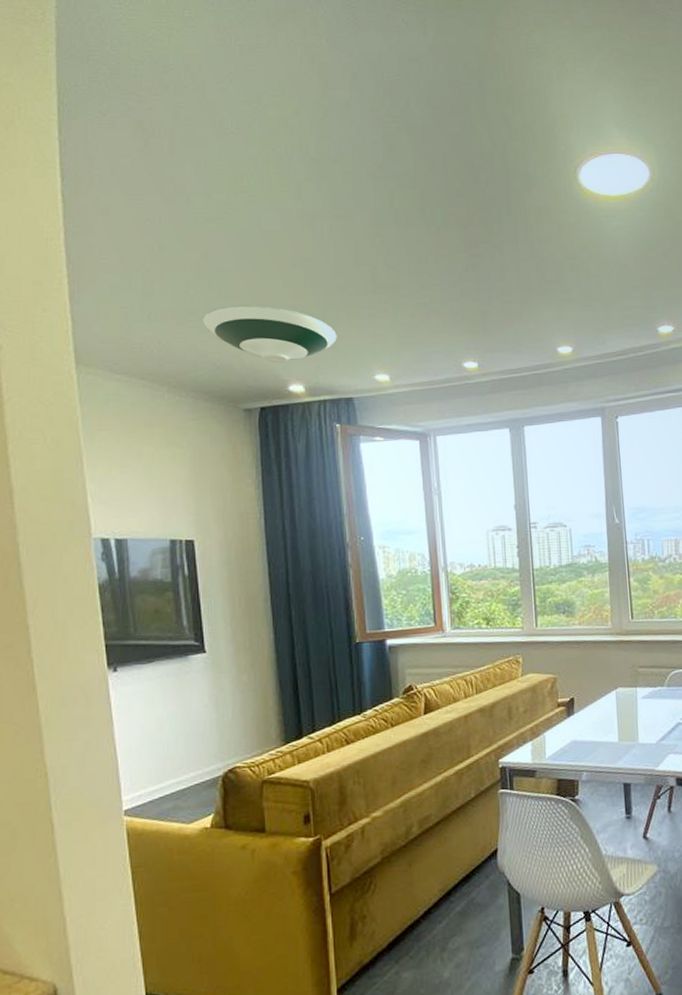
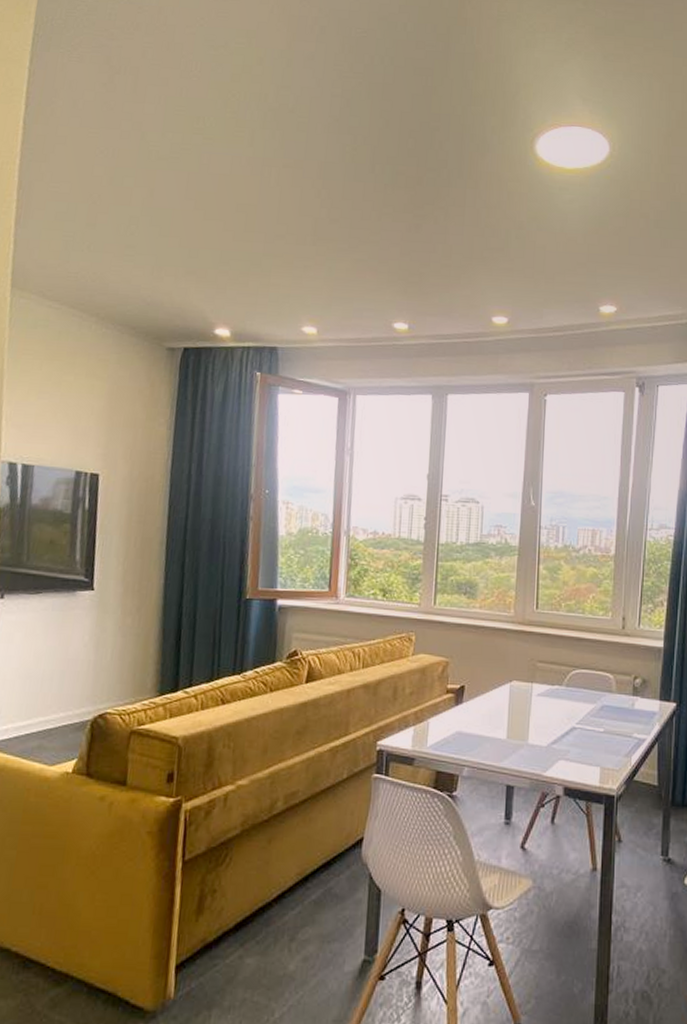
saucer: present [203,305,337,363] -> none [139,243,270,306]

